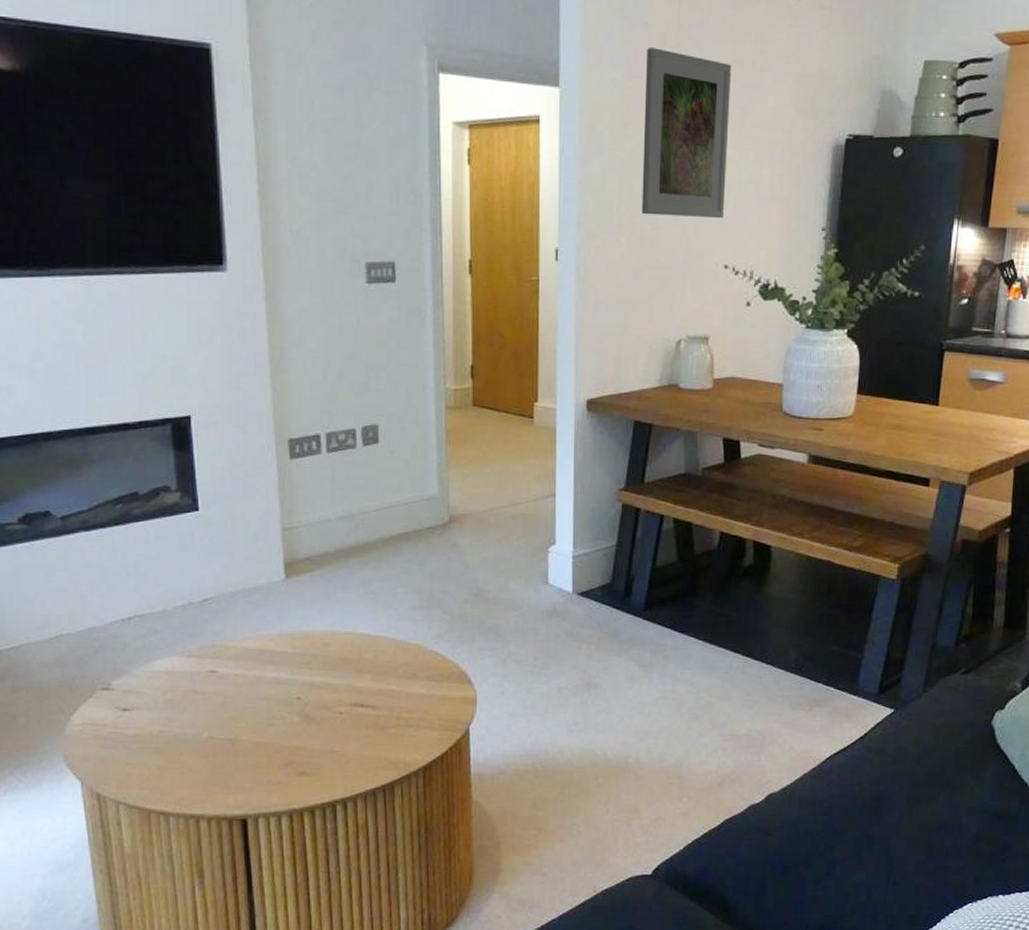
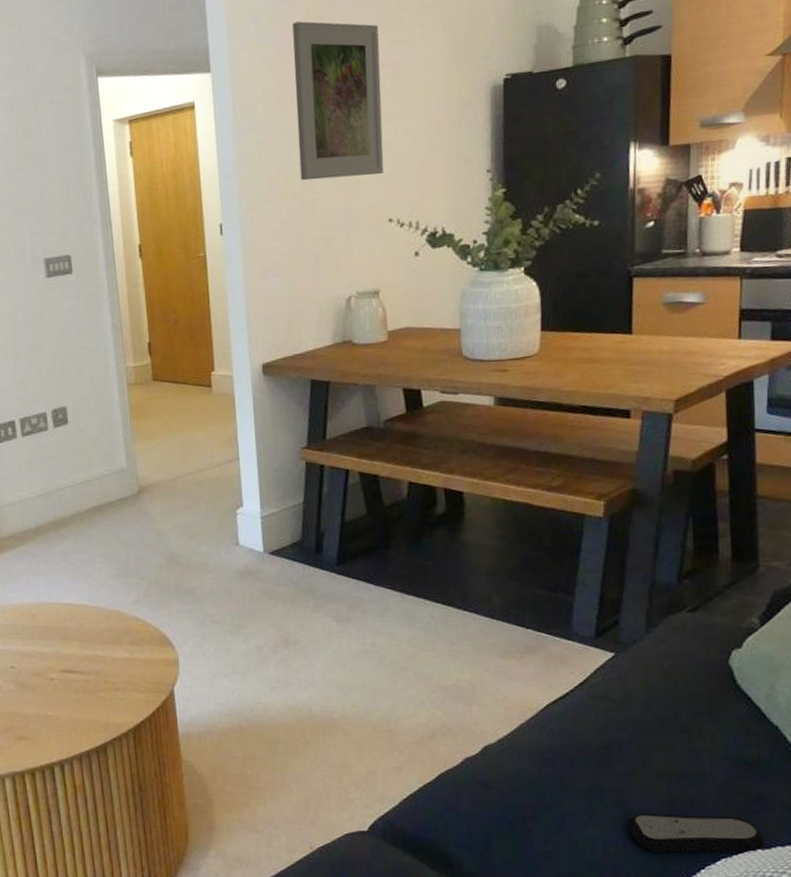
remote control: none [890,861,1006,899] -> present [628,813,765,853]

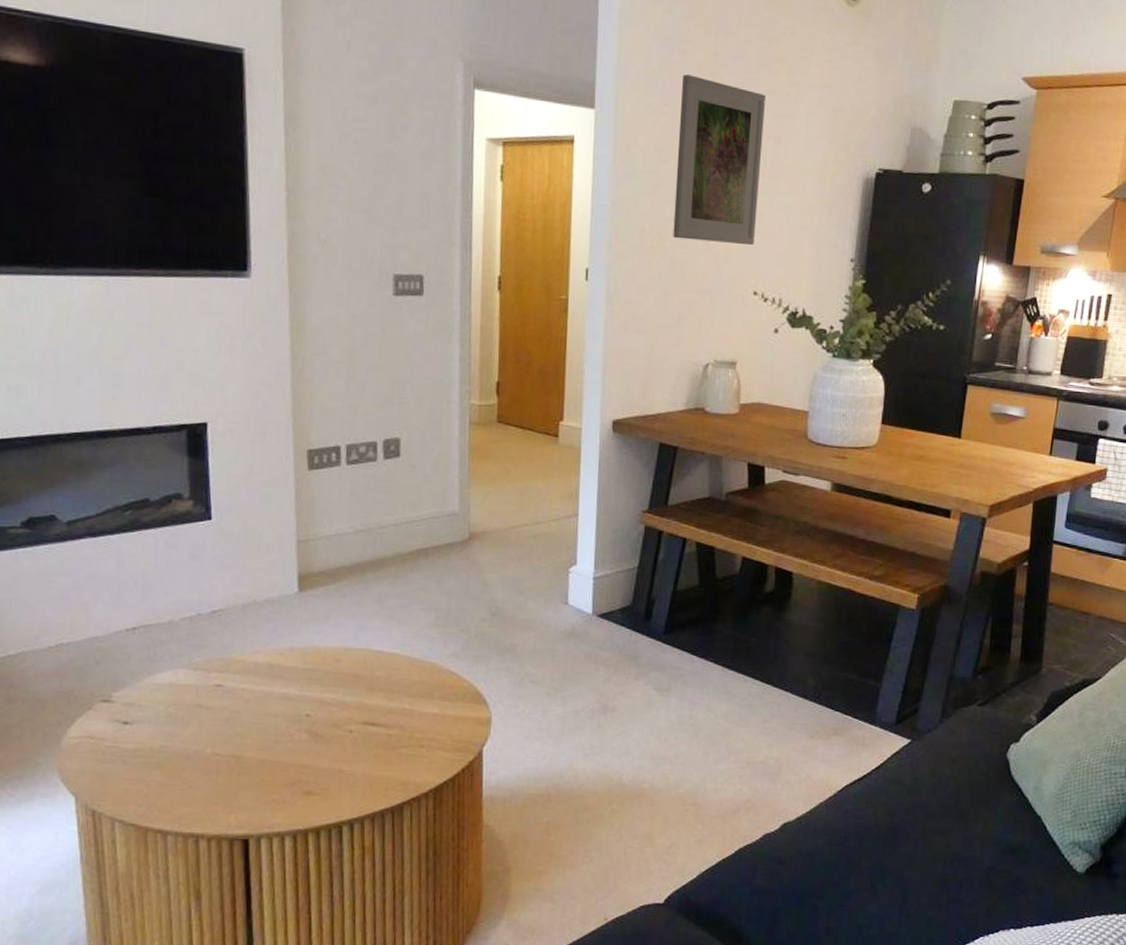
remote control: present [628,813,765,853] -> none [904,893,1018,932]

